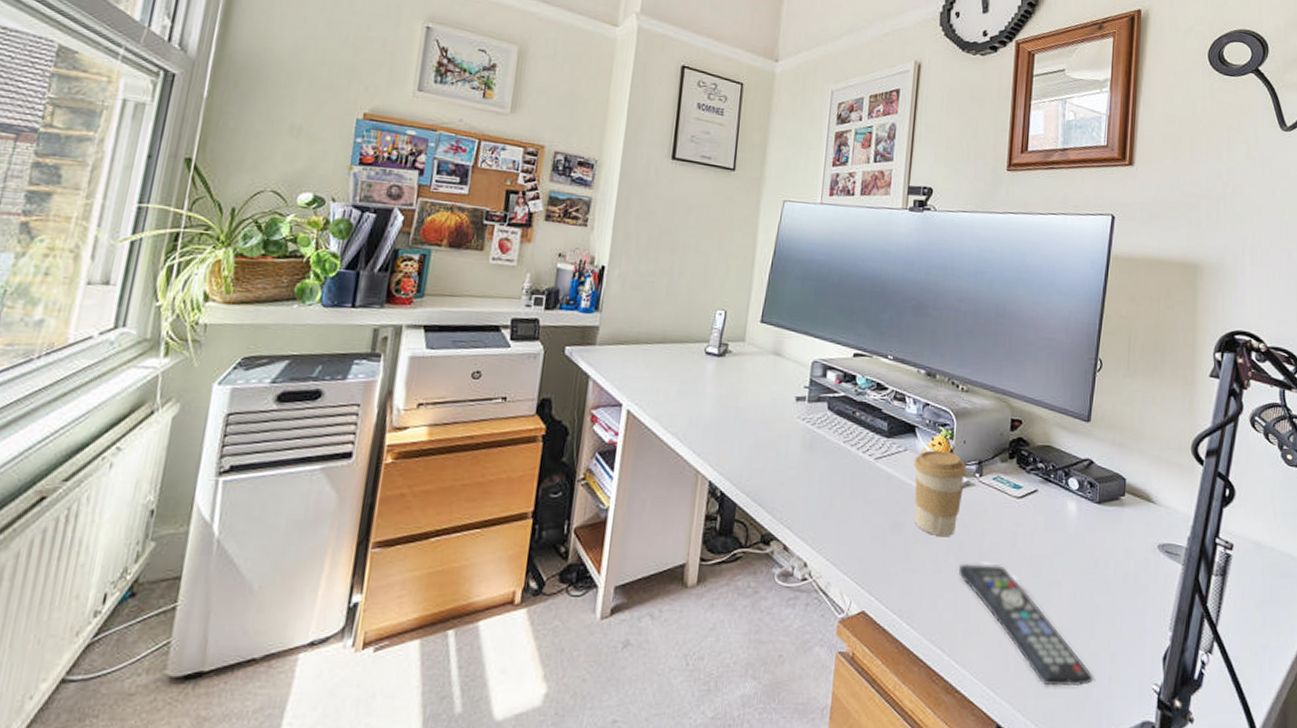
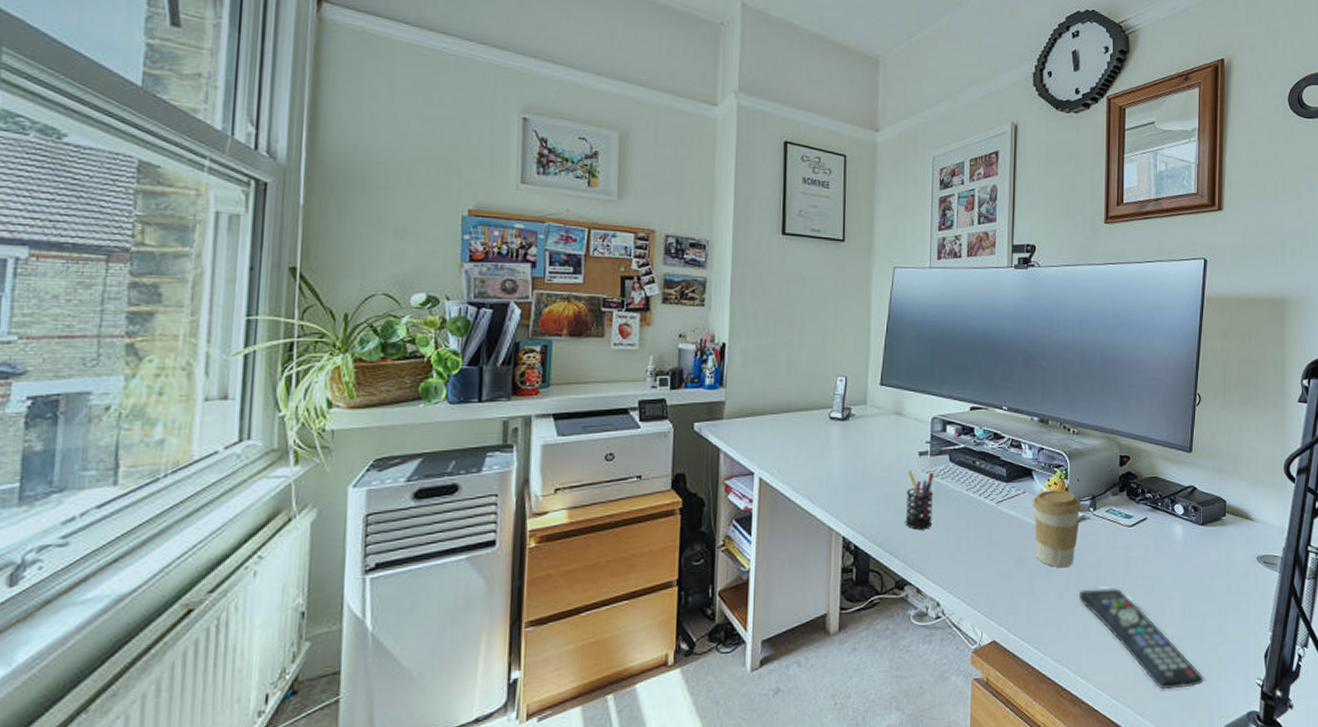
pen holder: none [776,416,811,481] -> present [905,471,934,530]

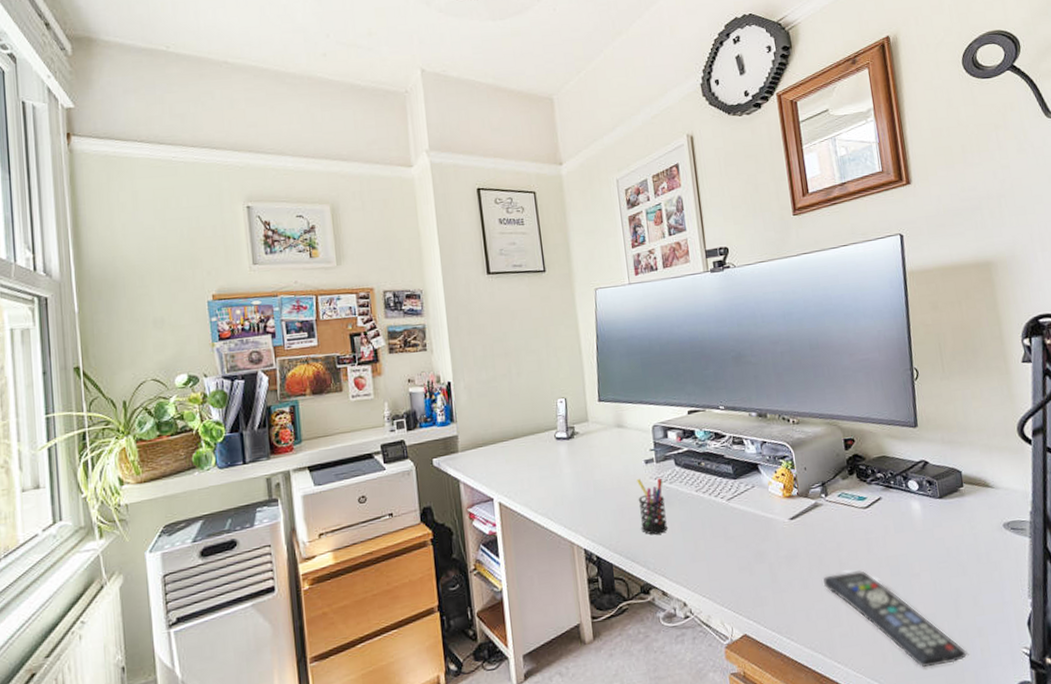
coffee cup: present [1033,490,1081,568] -> none [763,480,814,557]

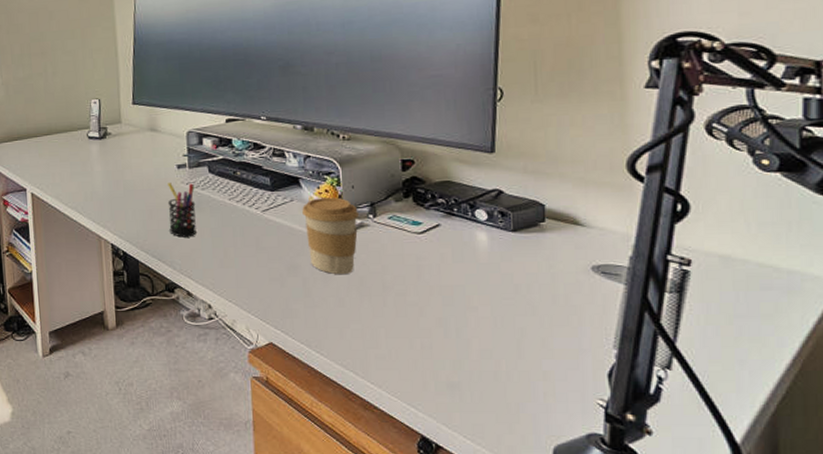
coffee cup: none [763,480,814,557] -> present [302,197,358,275]
remote control: present [823,570,968,667] -> none [362,296,526,403]

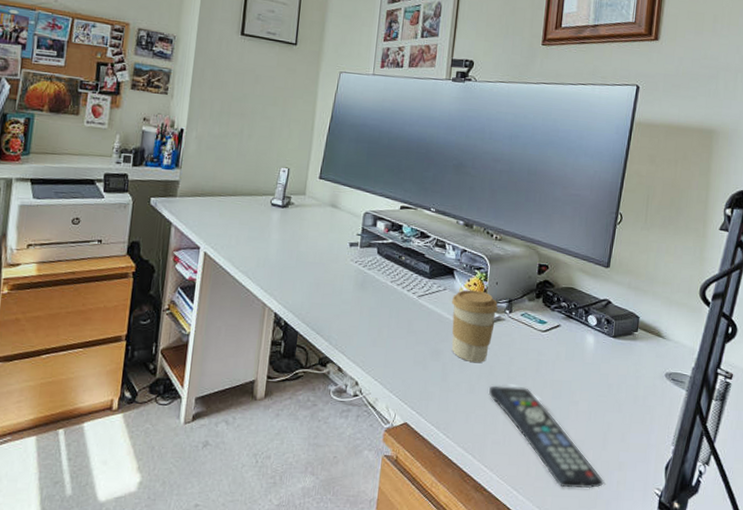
pen holder: present [168,183,196,238] -> none [332,259,362,314]
remote control: none [362,296,526,403] -> present [488,385,605,489]

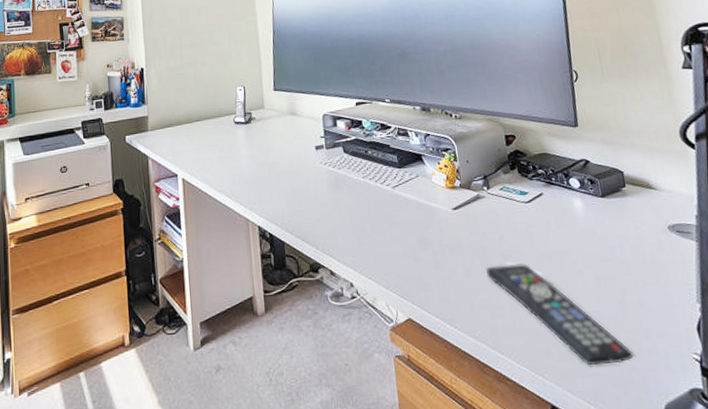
coffee cup: present [451,289,498,363] -> none [426,172,476,246]

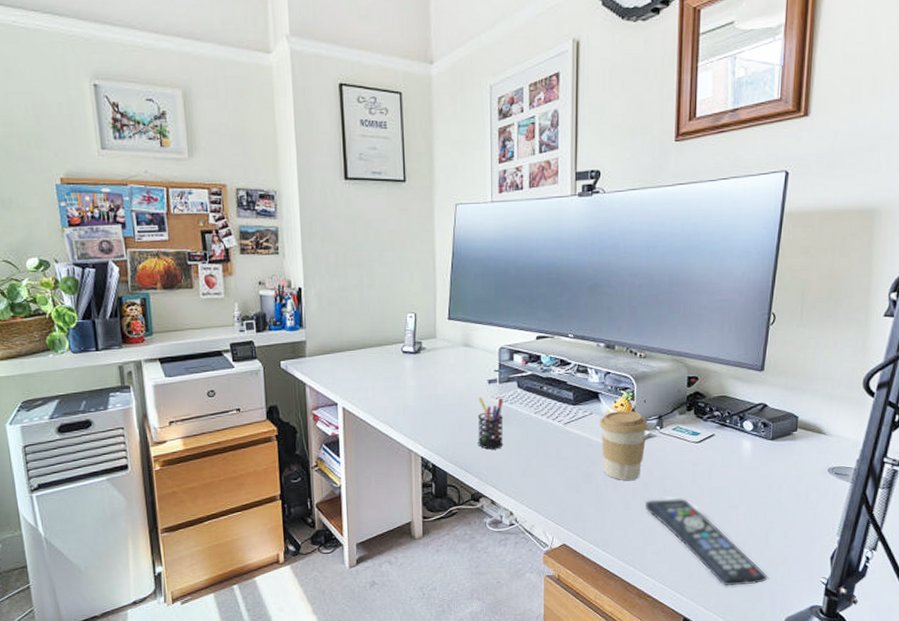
pen holder: none [308,163,336,217] -> present [477,397,504,450]
coffee cup: none [426,172,476,246] -> present [600,411,648,481]

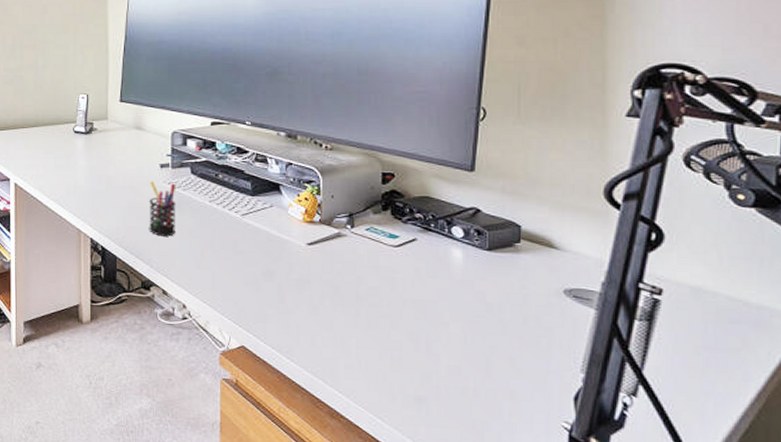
coffee cup: present [600,411,648,481] -> none [281,205,336,283]
remote control: present [644,498,769,586] -> none [335,306,492,420]

